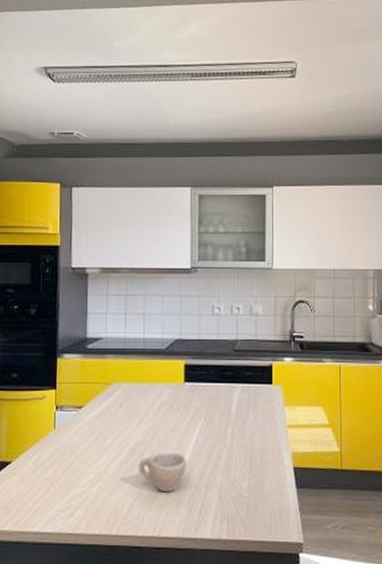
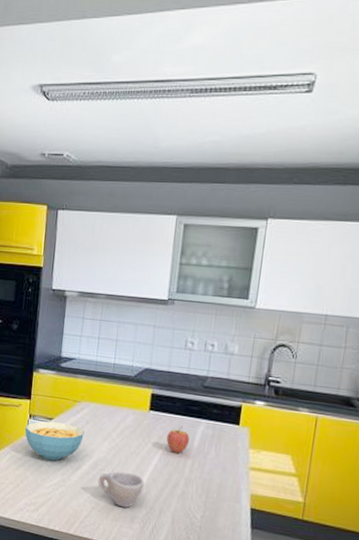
cereal bowl: none [51,410,118,454] -> present [24,421,84,461]
fruit: none [205,394,227,423] -> present [166,426,189,454]

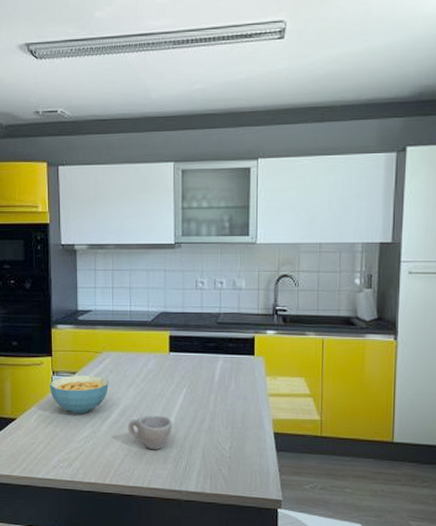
fruit: present [166,426,189,454] -> none [189,364,210,390]

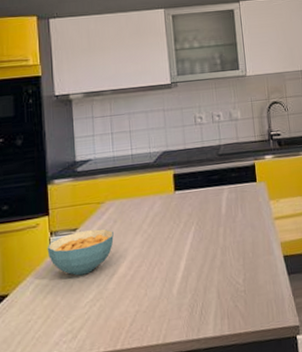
cup: present [128,415,173,450] -> none [137,259,185,300]

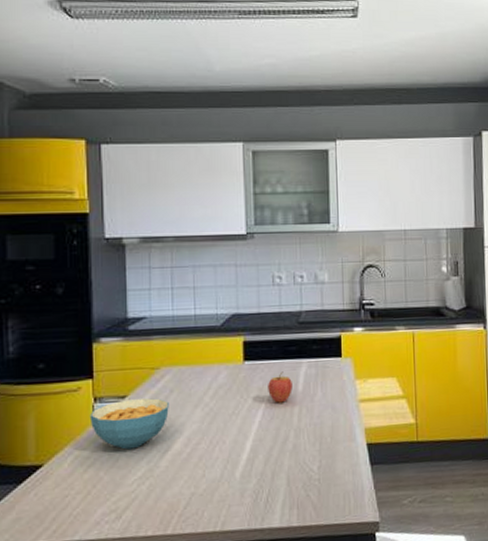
fruit: none [196,198,217,226] -> present [268,371,292,403]

